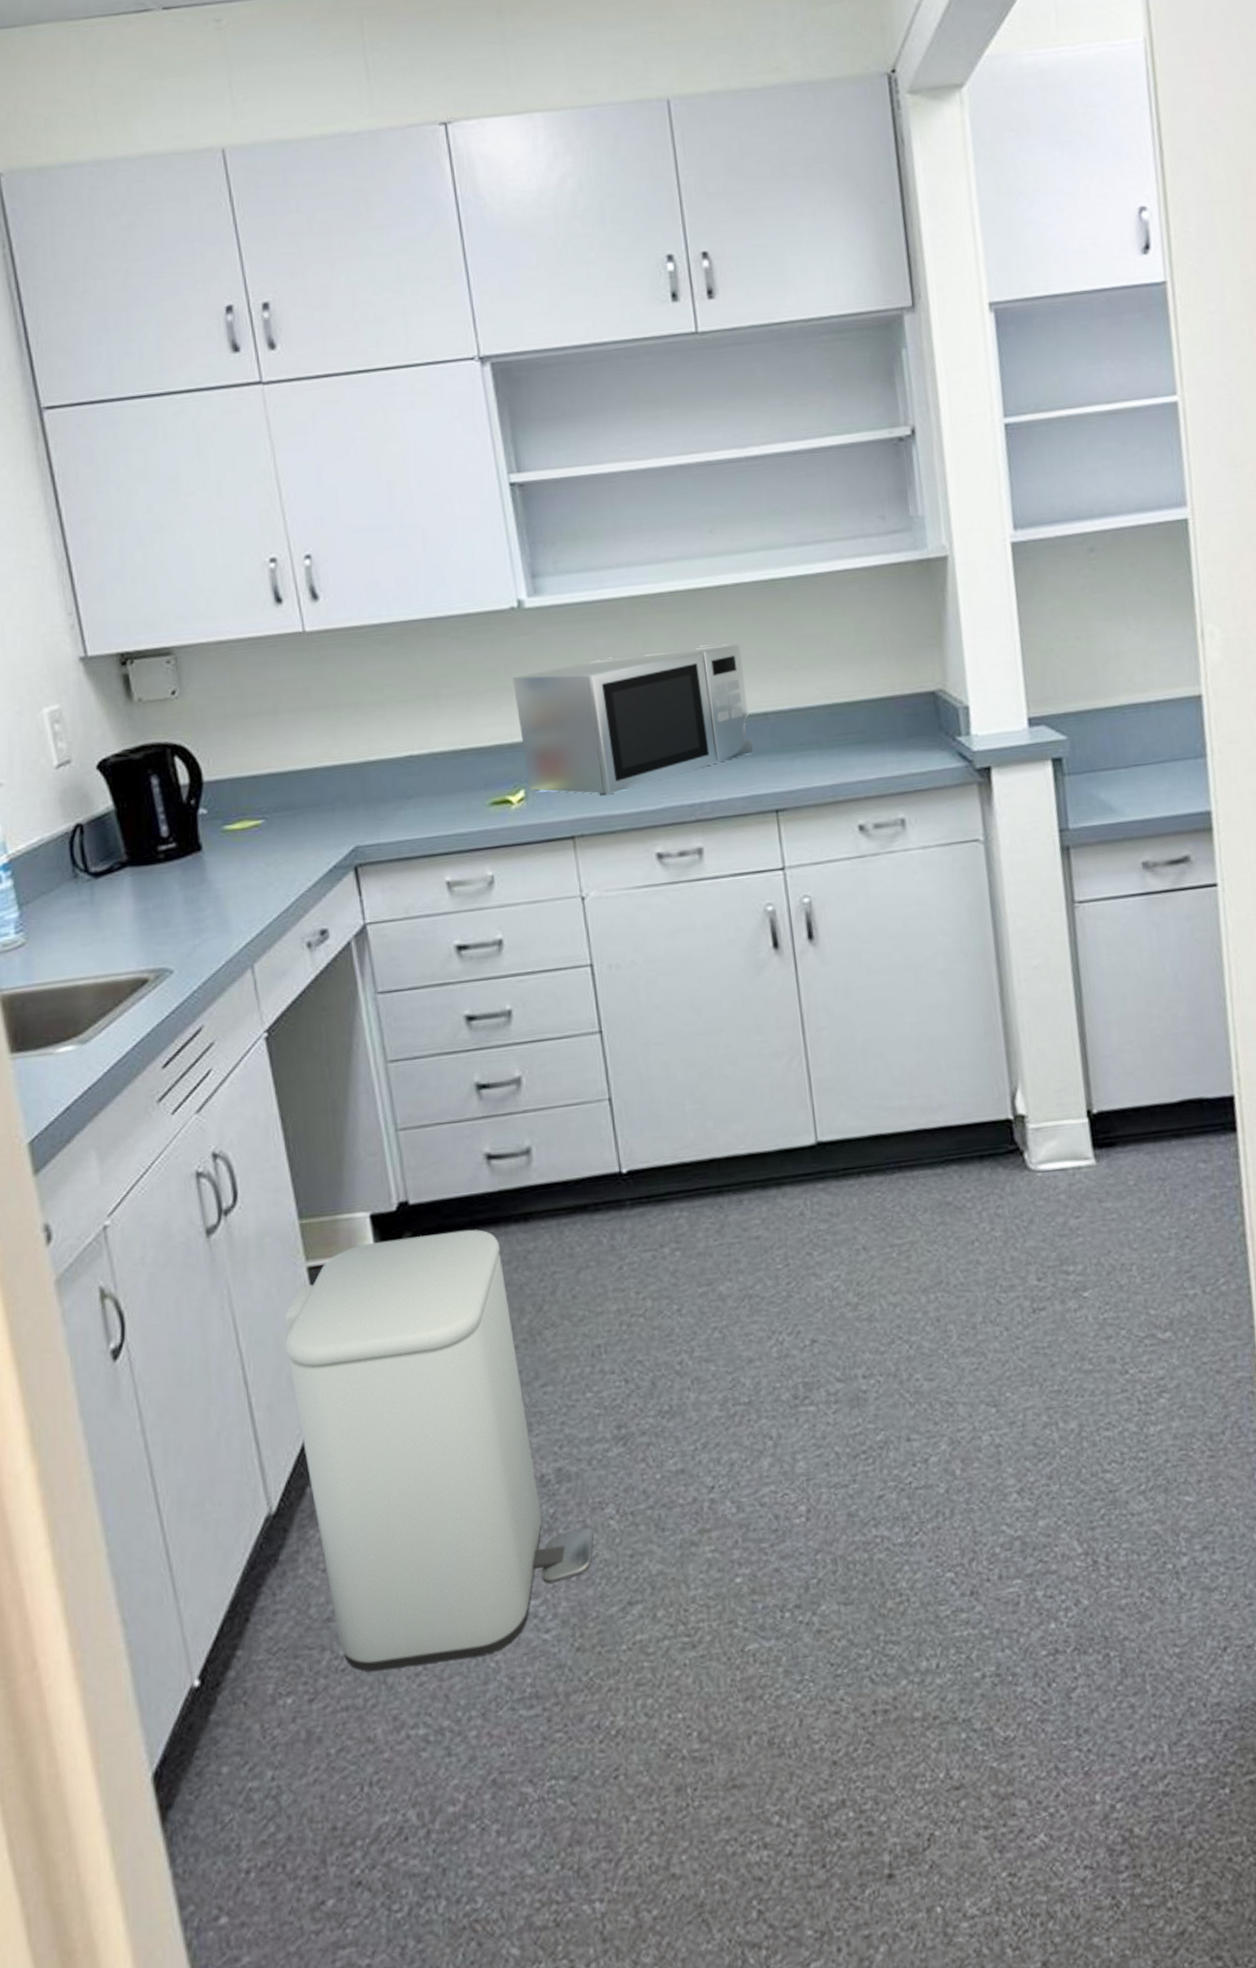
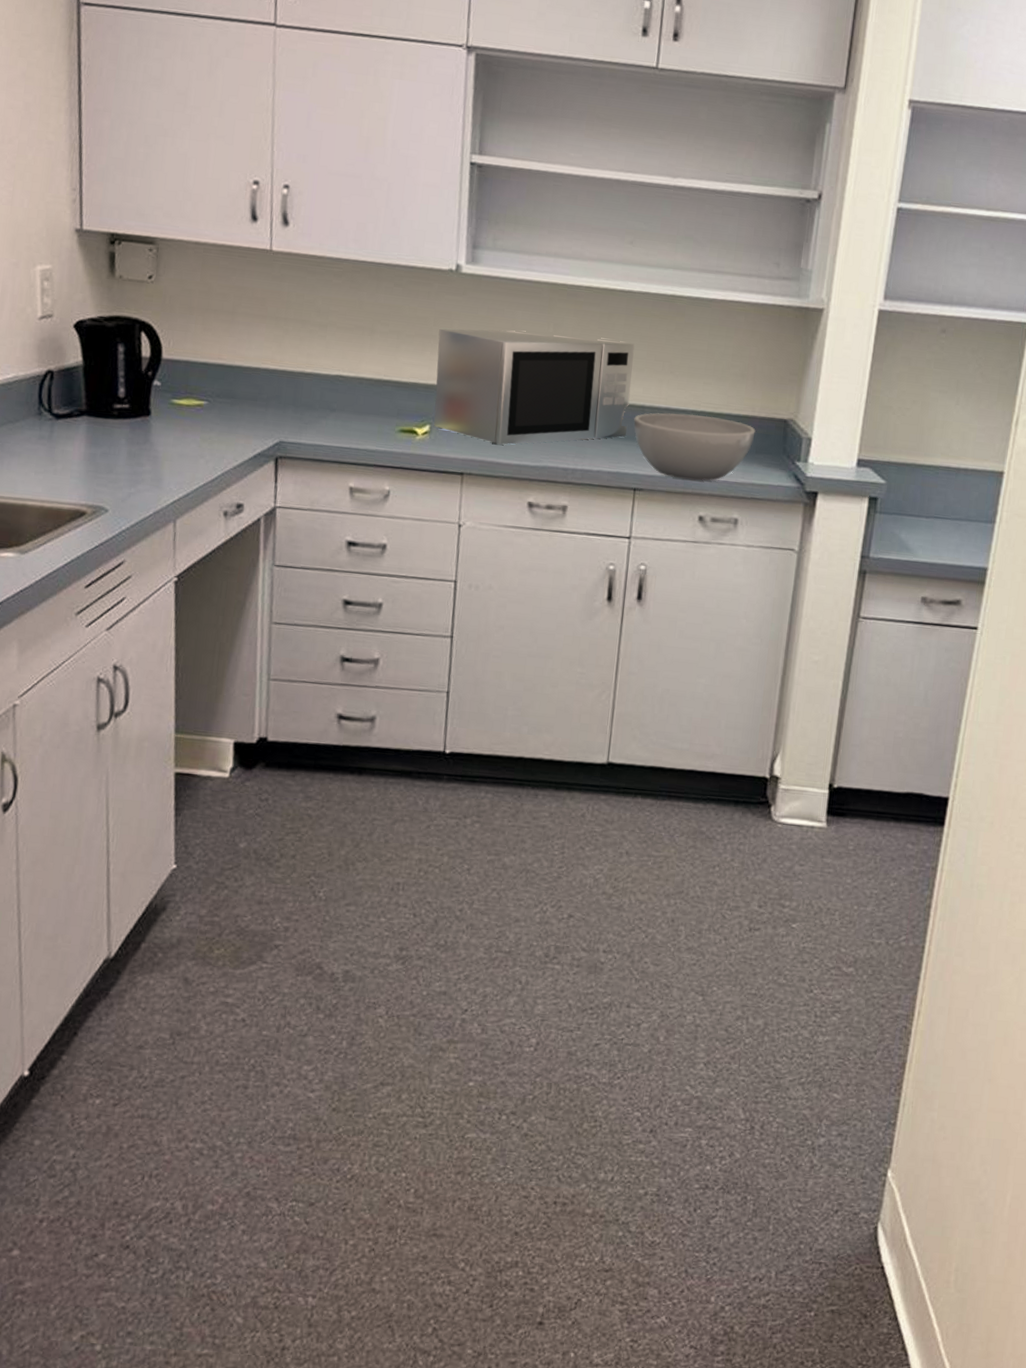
pedal bin: present [283,1229,595,1672] -> none [145,764,365,1099]
bowl: none [758,706,903,787] -> present [633,413,756,481]

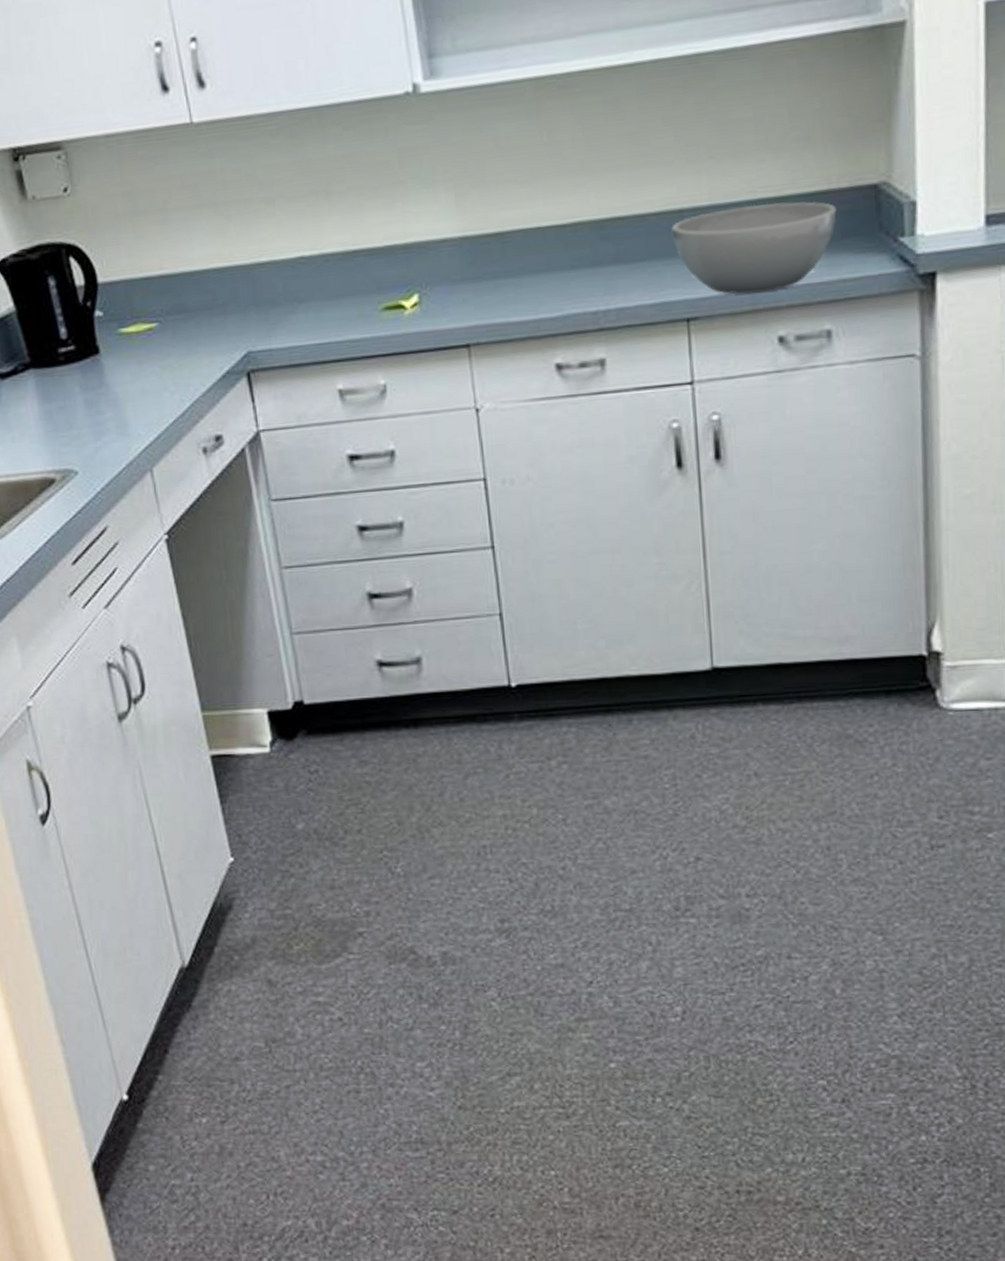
microwave: present [434,328,635,445] -> none [407,130,665,301]

